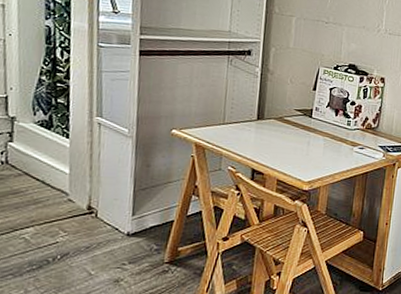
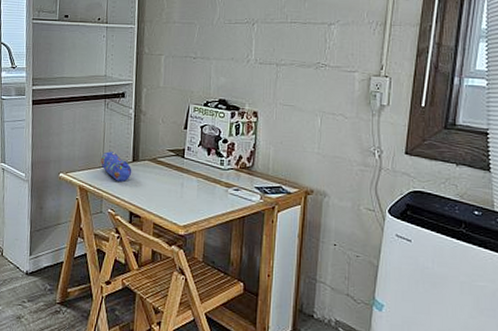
pencil case: none [221,109,256,139] -> present [101,151,132,182]

